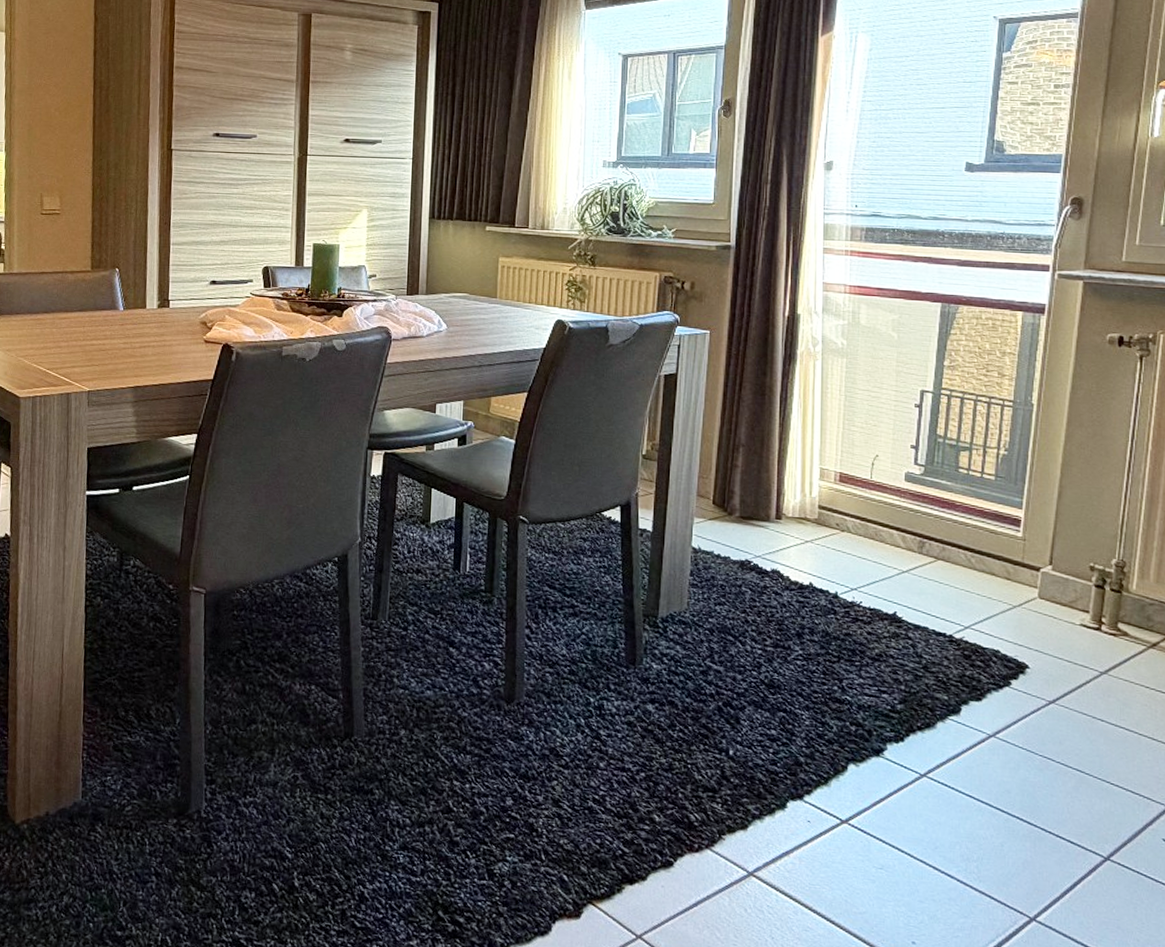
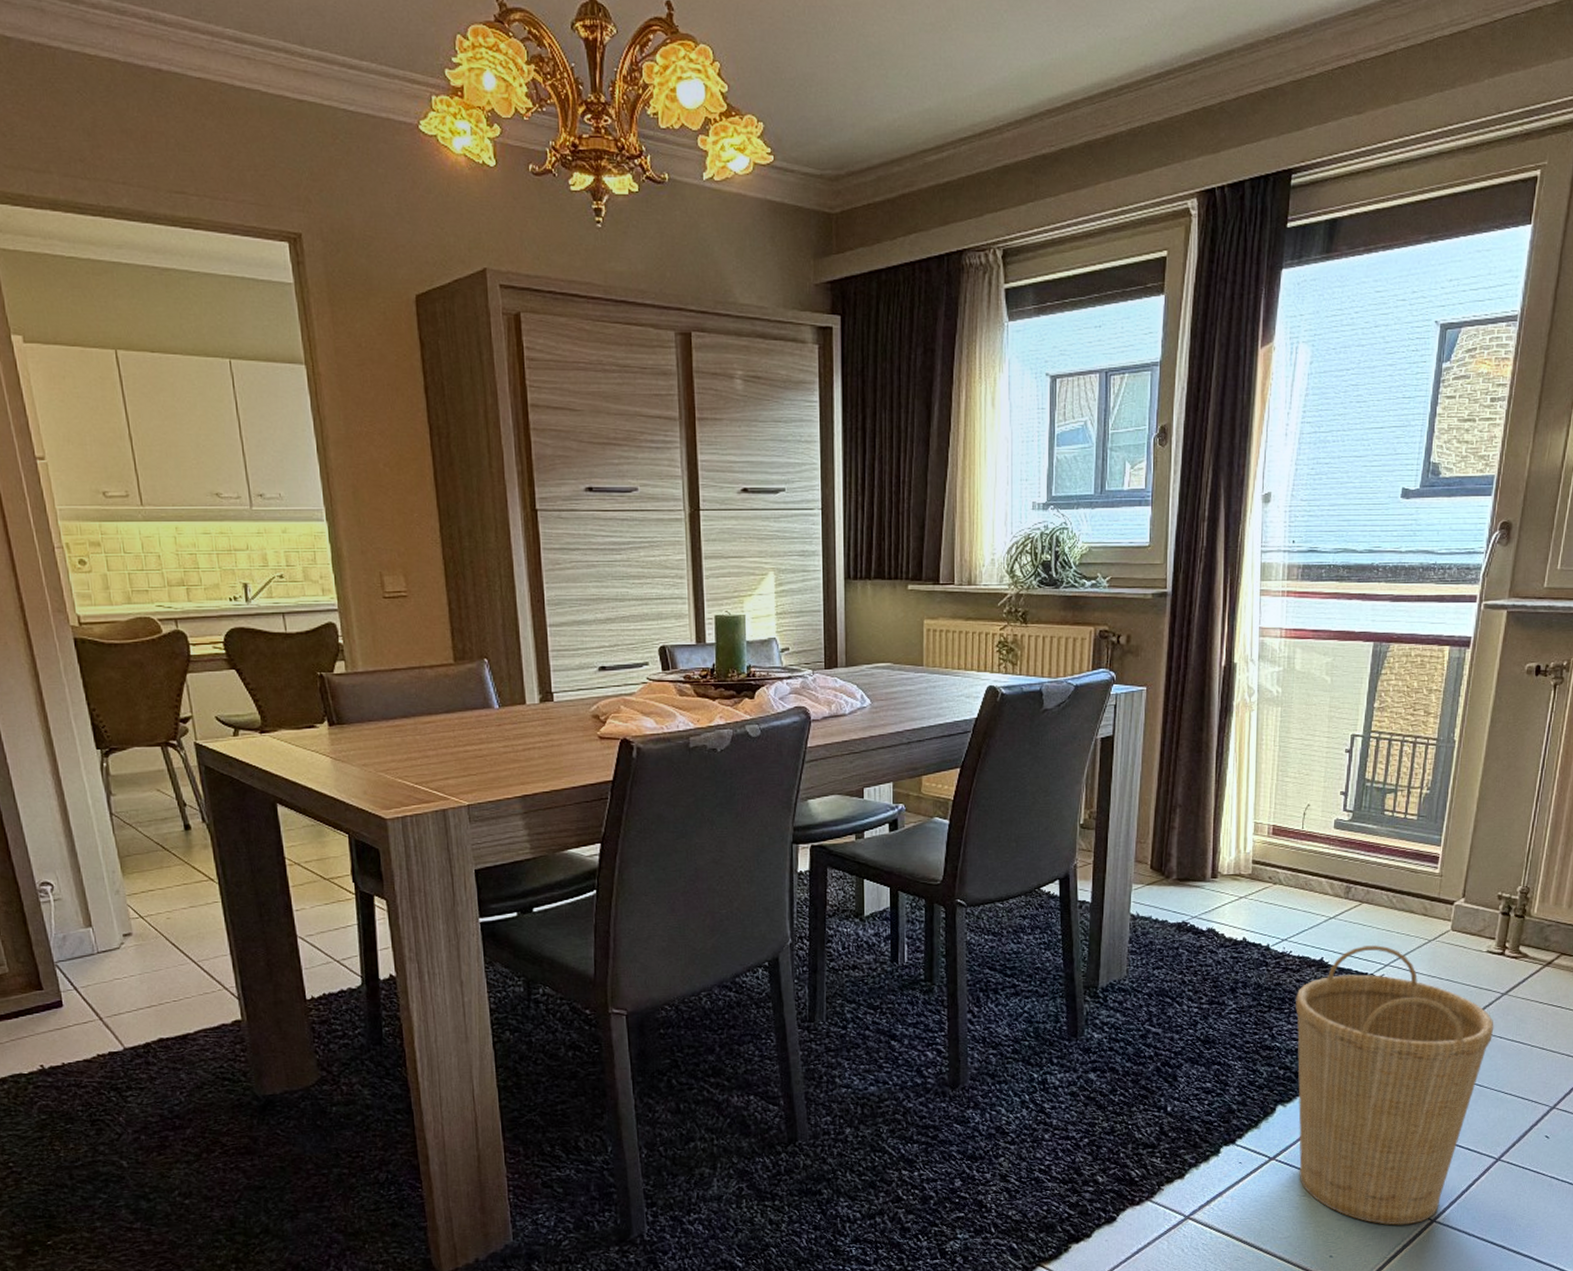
basket: none [866,604,1094,920] -> present [1294,944,1494,1225]

